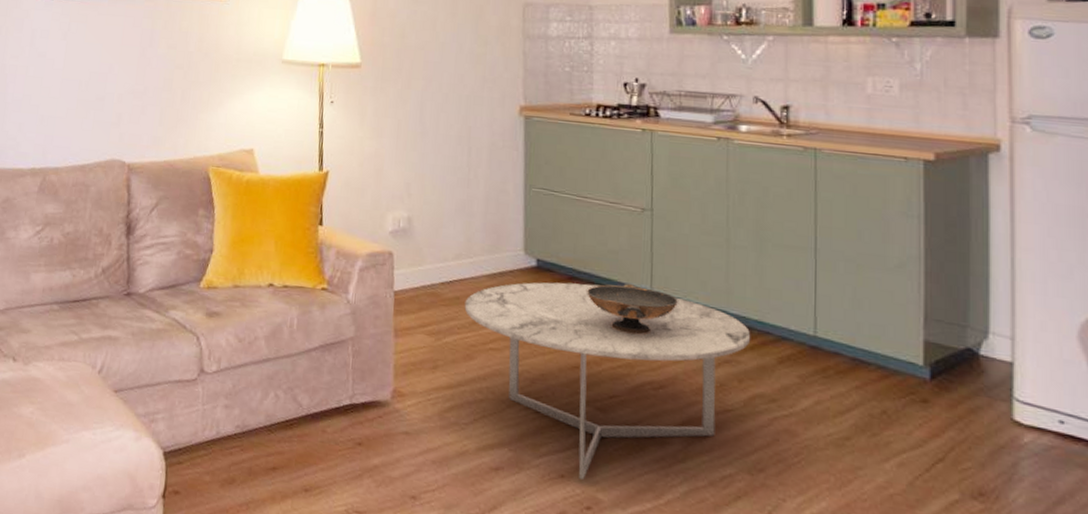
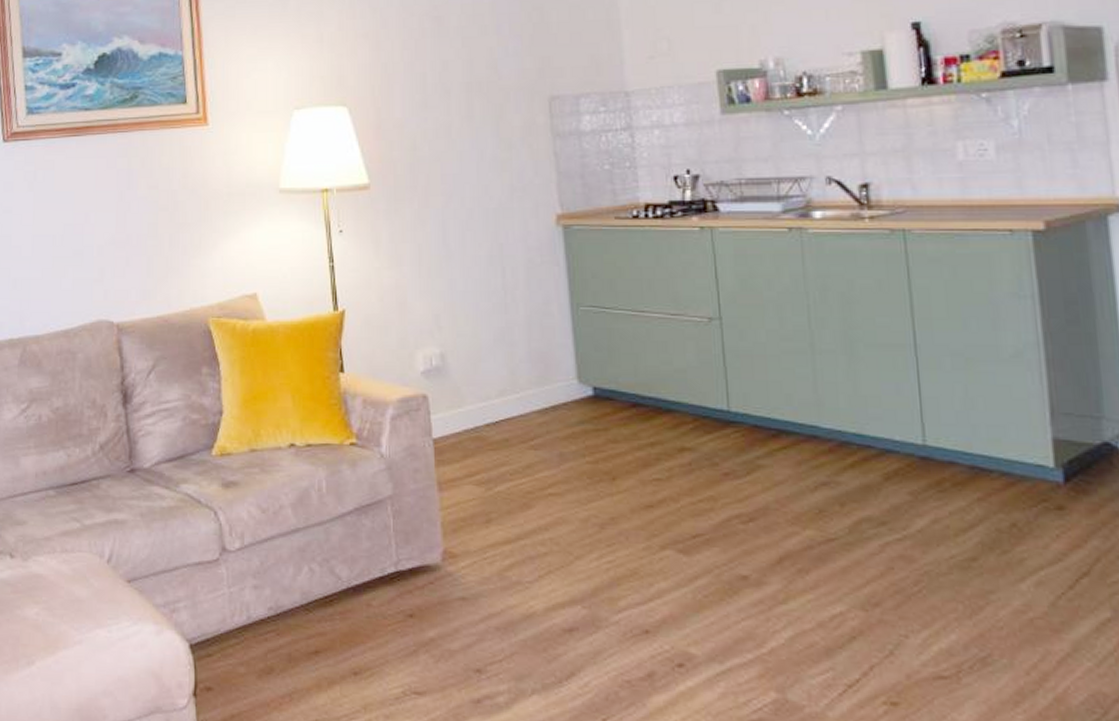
coffee table: present [464,282,751,480] -> none [515,410,850,633]
decorative bowl: present [587,283,679,335] -> none [654,404,762,463]

